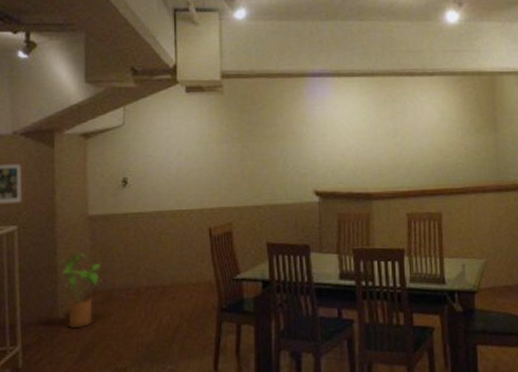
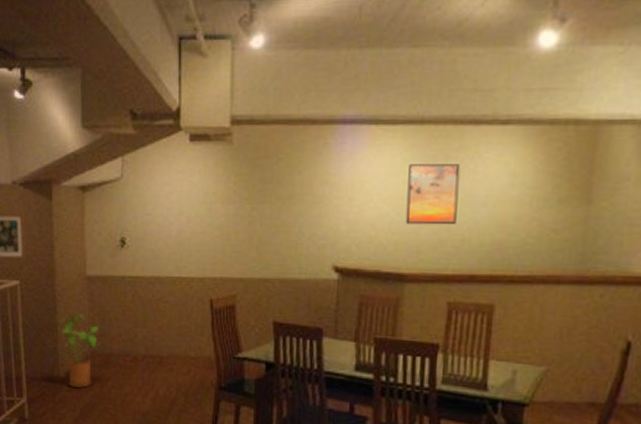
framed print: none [366,105,406,153] -> present [405,164,461,225]

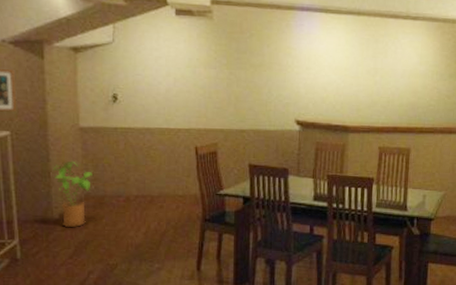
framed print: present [405,164,461,225] -> none [348,44,386,91]

